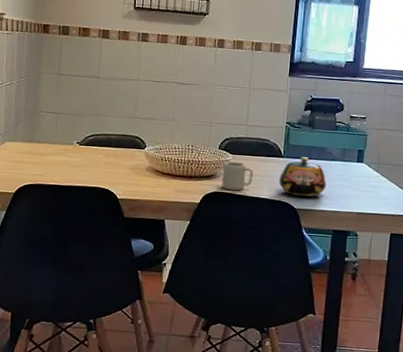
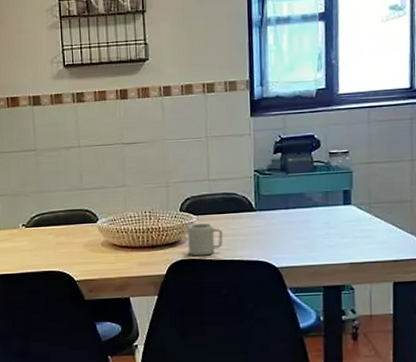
teapot: present [279,157,327,198] -> none [254,207,310,254]

